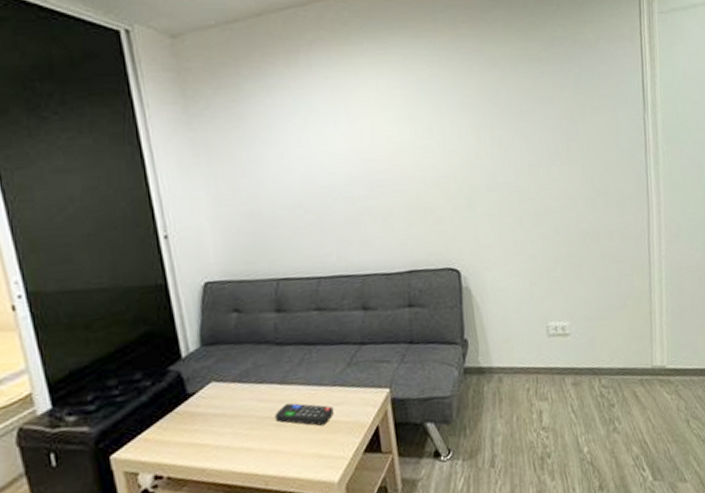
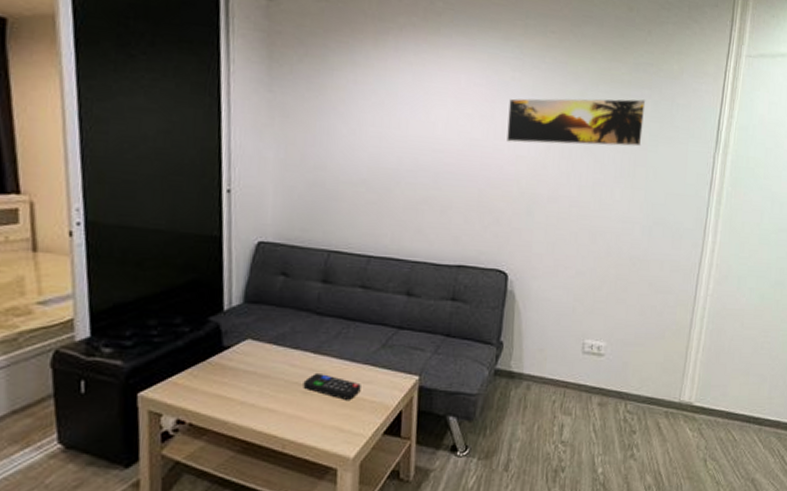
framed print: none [431,74,570,139] -> present [506,98,646,147]

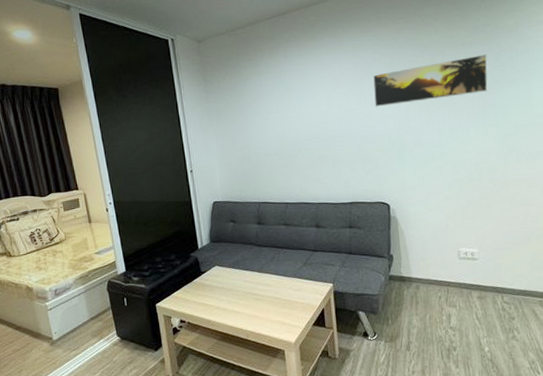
remote control: present [303,372,361,400] -> none [254,285,293,303]

